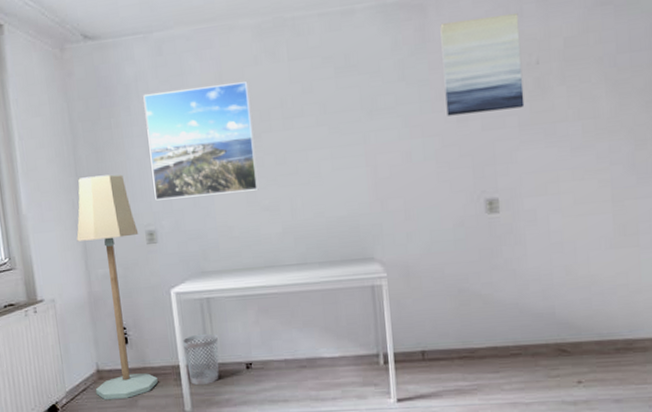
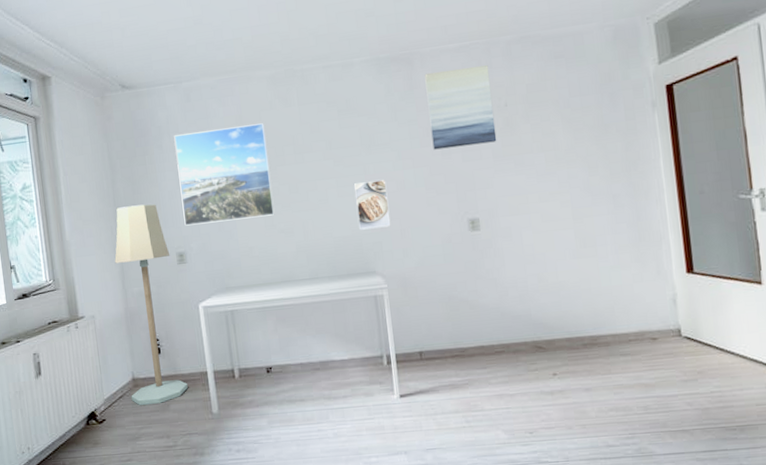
wastebasket: present [182,333,219,385] -> none [209,342,243,389]
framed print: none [351,151,394,210] -> present [353,180,391,230]

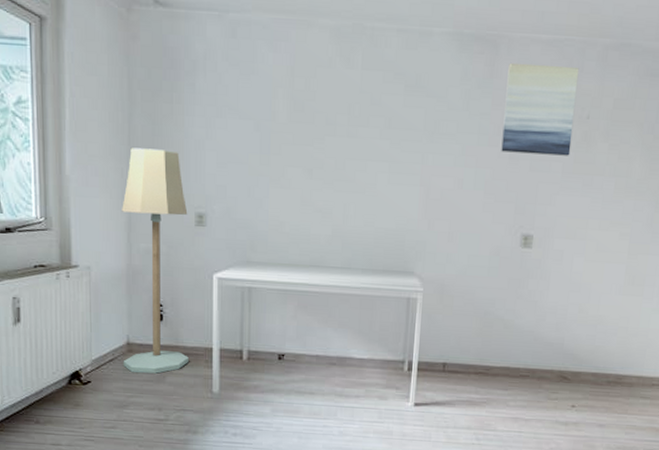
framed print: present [174,123,275,226] -> none [209,75,319,191]
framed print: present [353,180,391,230] -> none [404,172,443,227]

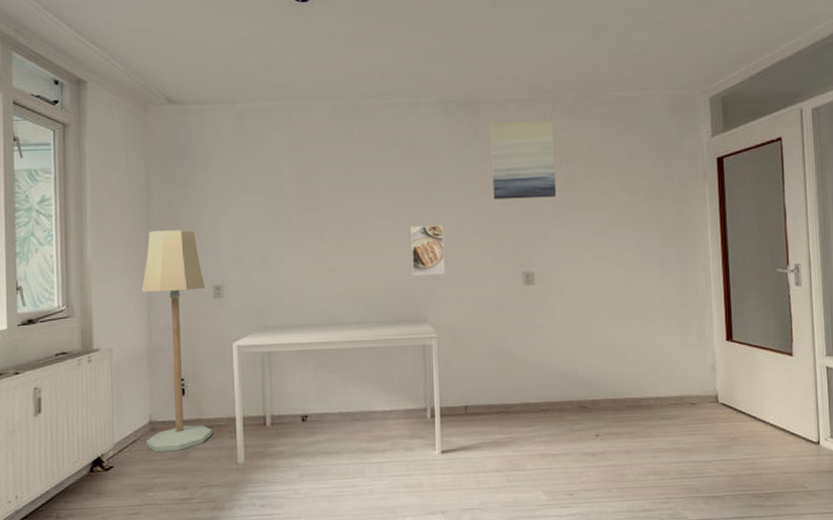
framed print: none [404,172,443,227] -> present [410,225,446,276]

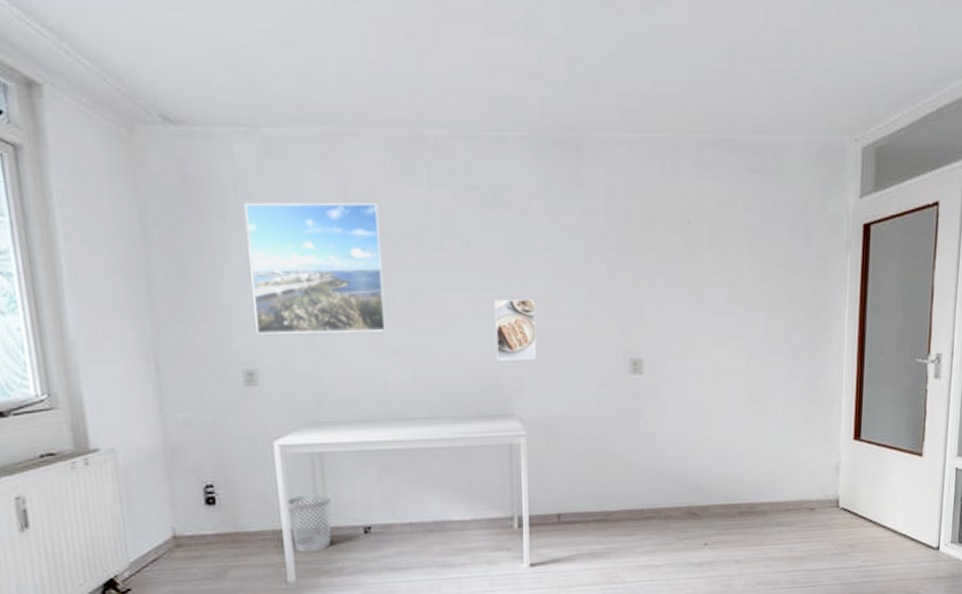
floor lamp: present [142,230,212,452] -> none [148,298,254,571]
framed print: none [221,155,325,257] -> present [244,203,387,334]
wastebasket: none [240,386,276,437] -> present [286,493,332,552]
wall art: present [490,120,557,200] -> none [596,167,674,268]

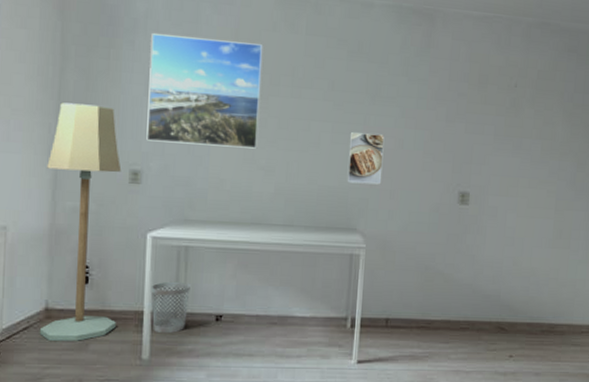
floor lamp: none [148,298,254,571] -> present [39,102,122,341]

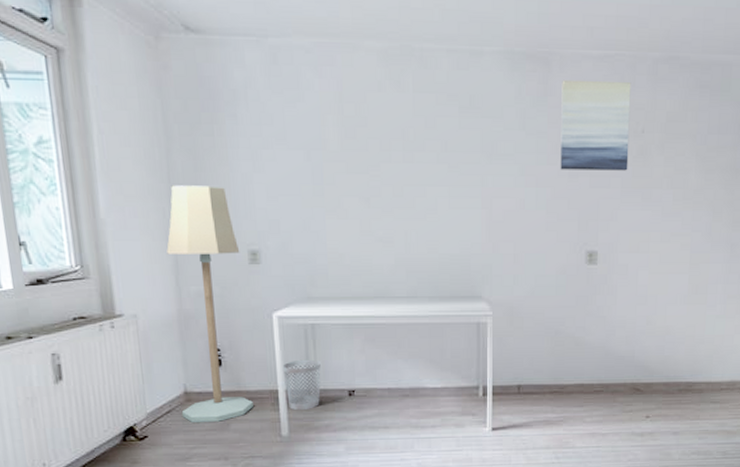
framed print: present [146,33,263,149] -> none [253,104,374,220]
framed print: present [347,132,385,185] -> none [468,195,504,249]
wall art: none [438,34,507,120] -> present [560,79,631,171]

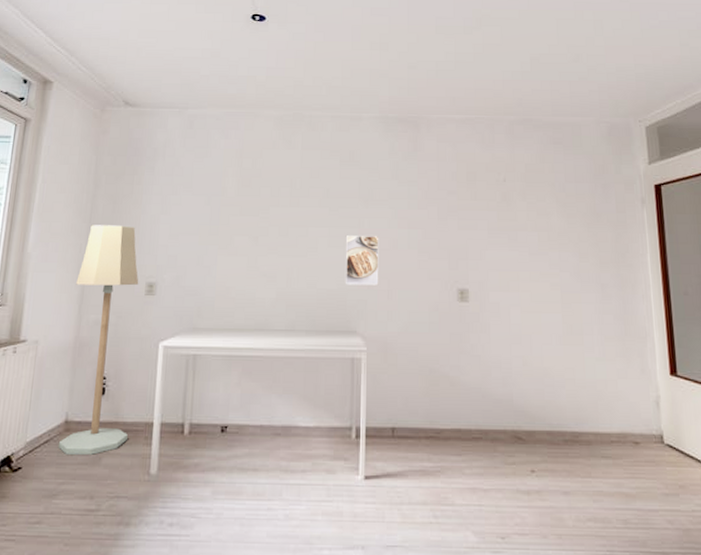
wastebasket: present [282,359,321,410] -> none [161,391,197,445]
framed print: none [468,195,504,249] -> present [345,236,379,286]
wall art: present [560,79,631,171] -> none [429,138,493,215]

